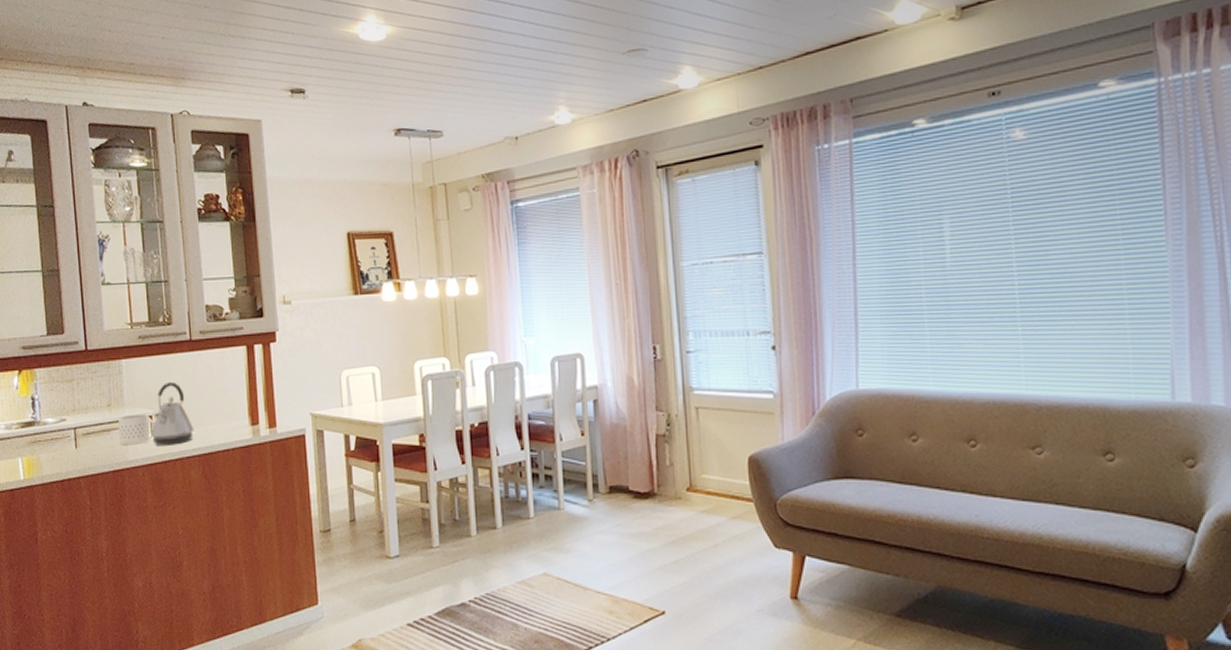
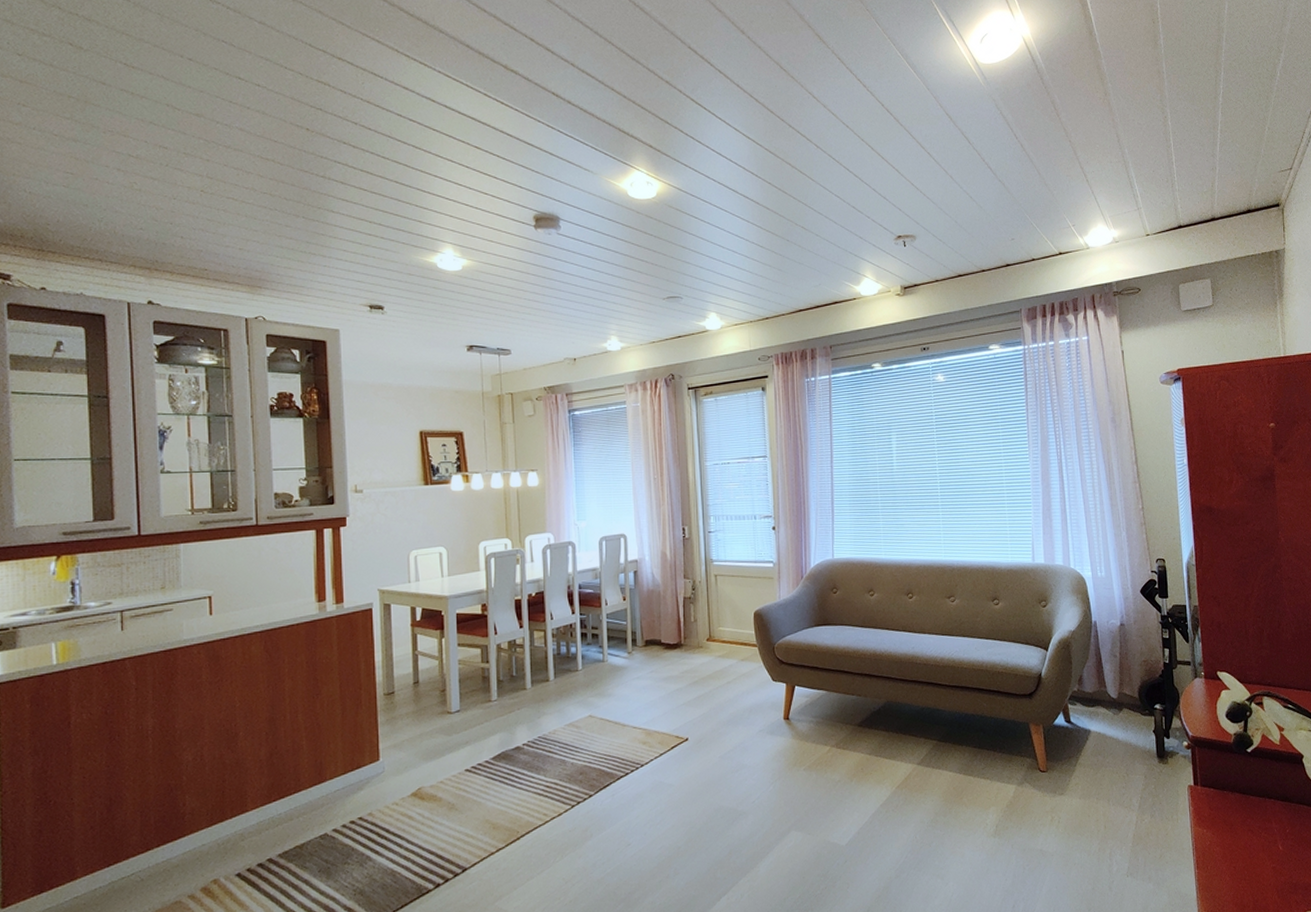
mug: present [118,414,154,445] -> none [173,595,213,626]
kettle: present [151,382,194,447] -> none [209,564,257,625]

